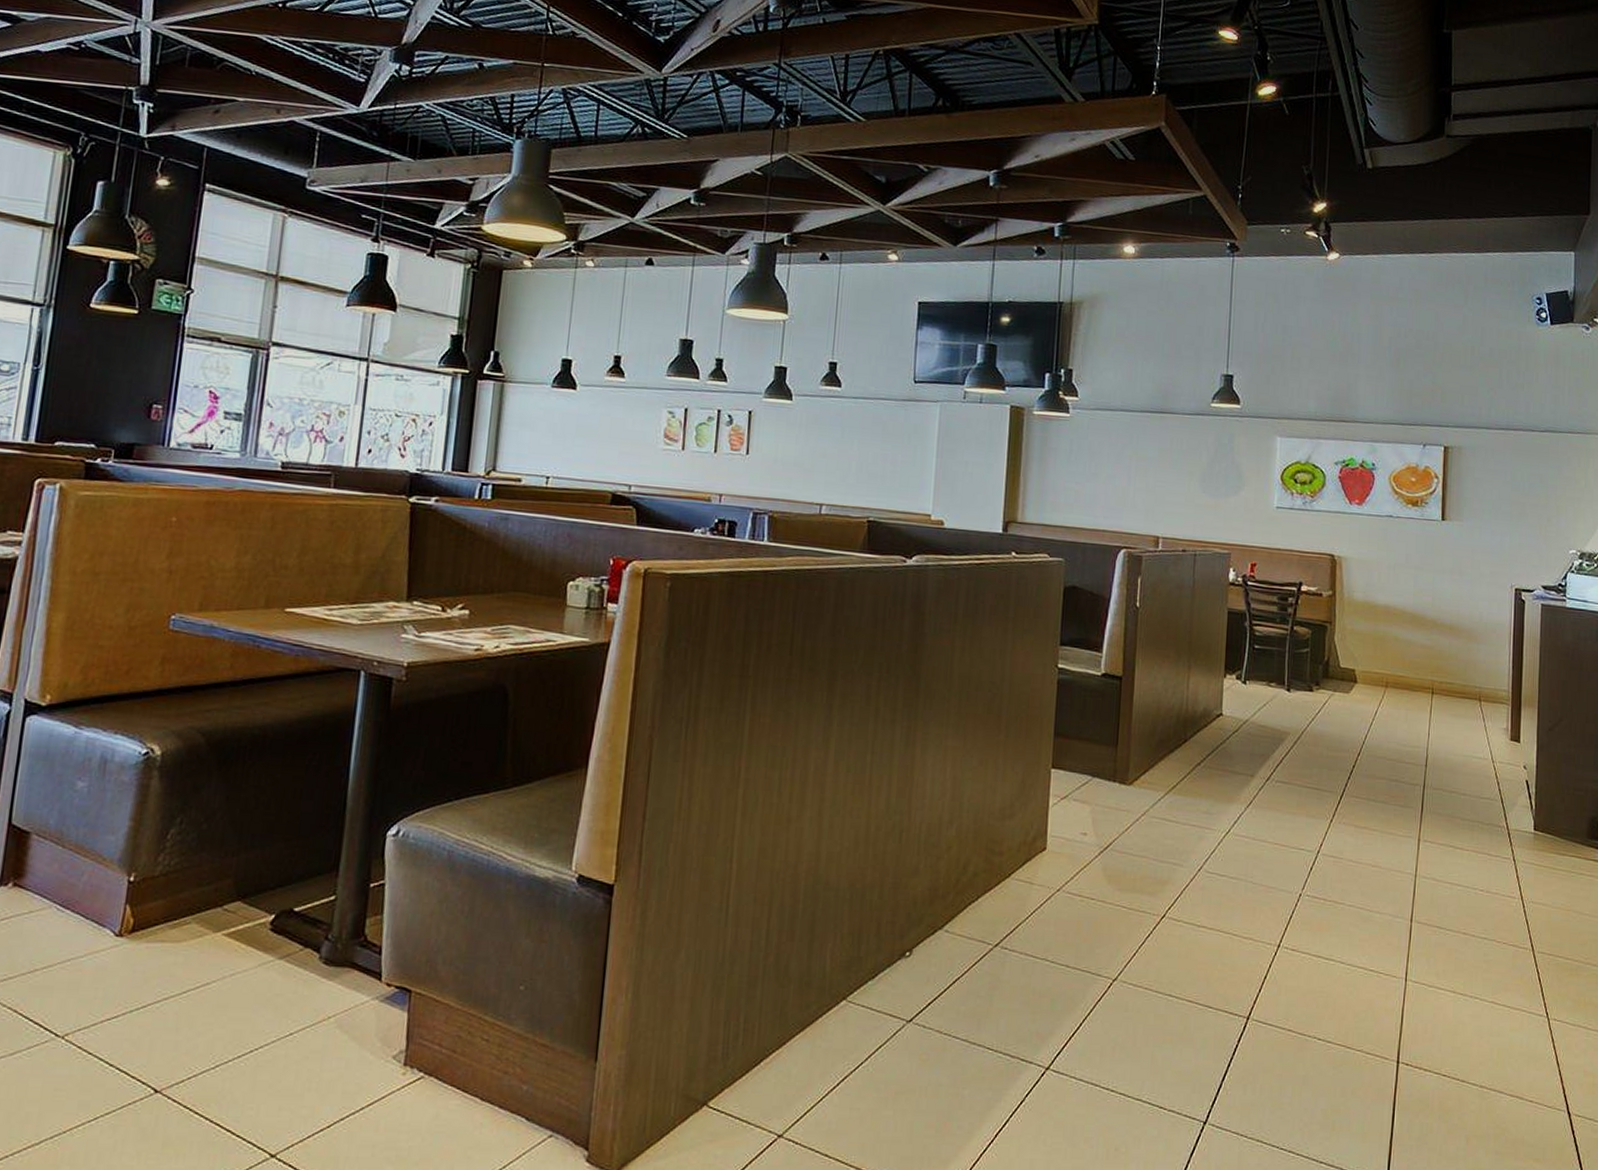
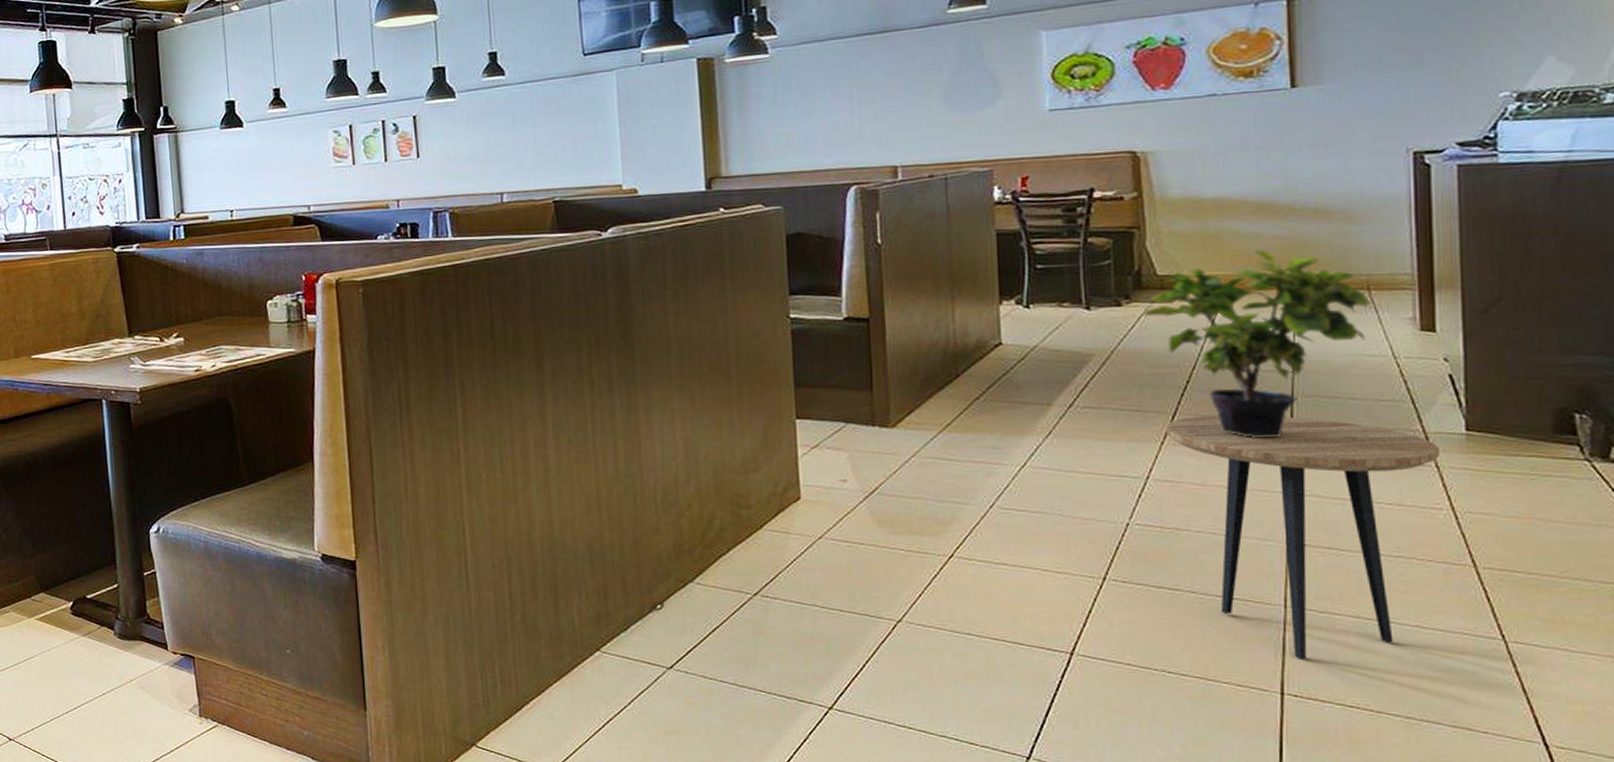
potted plant: none [1326,654,1482,824] -> present [1141,248,1374,438]
side table: none [1334,798,1516,1030] -> present [1165,415,1439,659]

